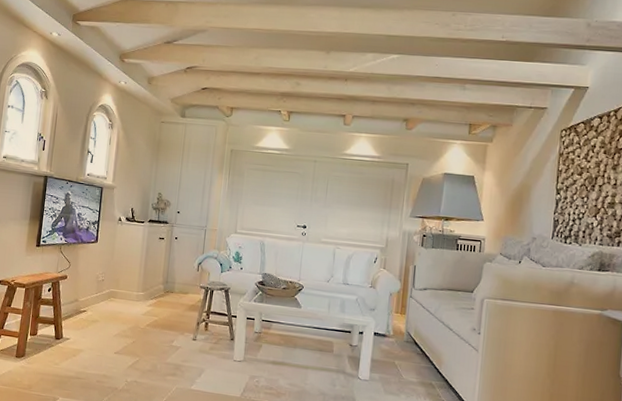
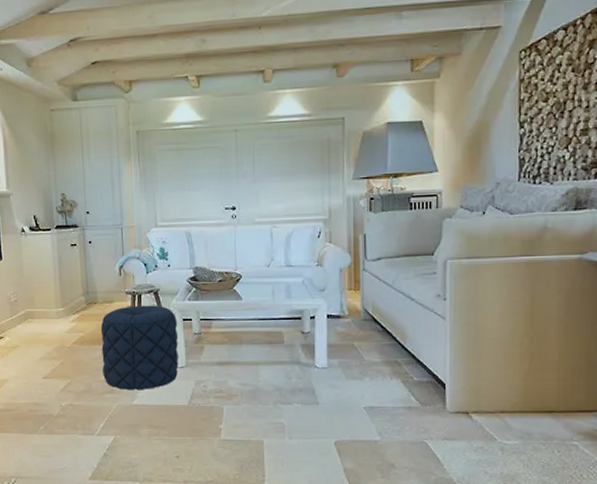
pouf: none [168,299,241,377] -> present [100,305,179,390]

